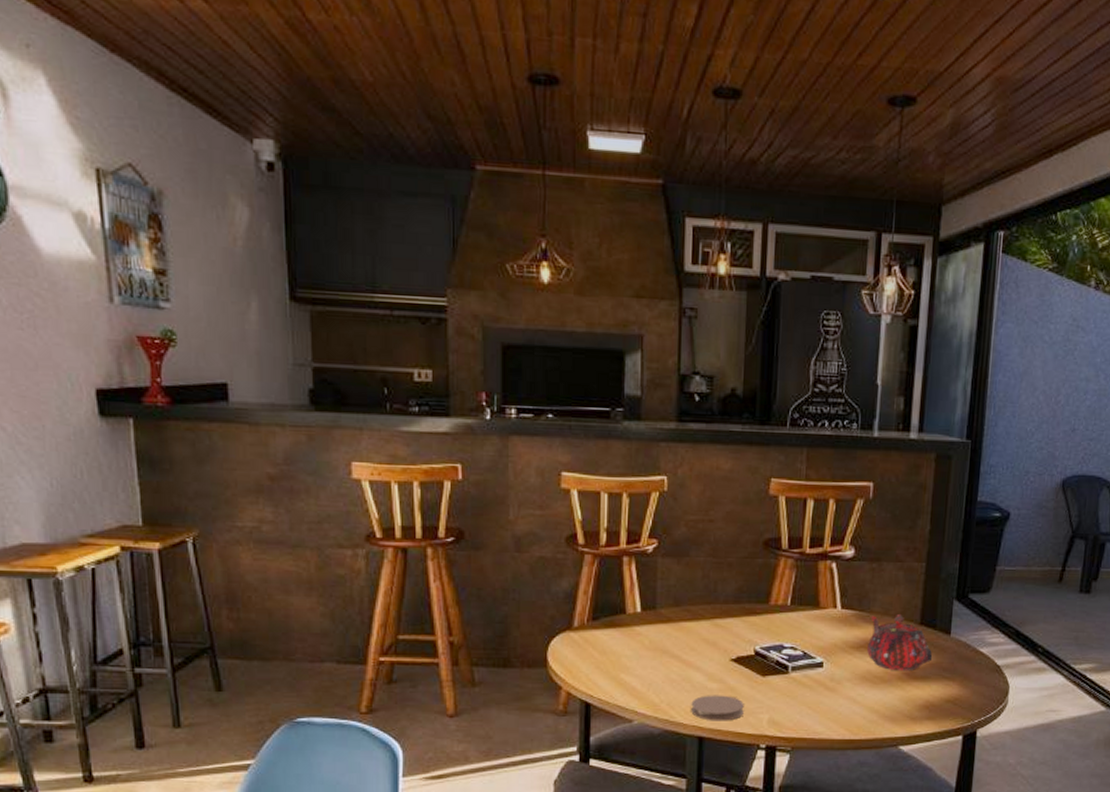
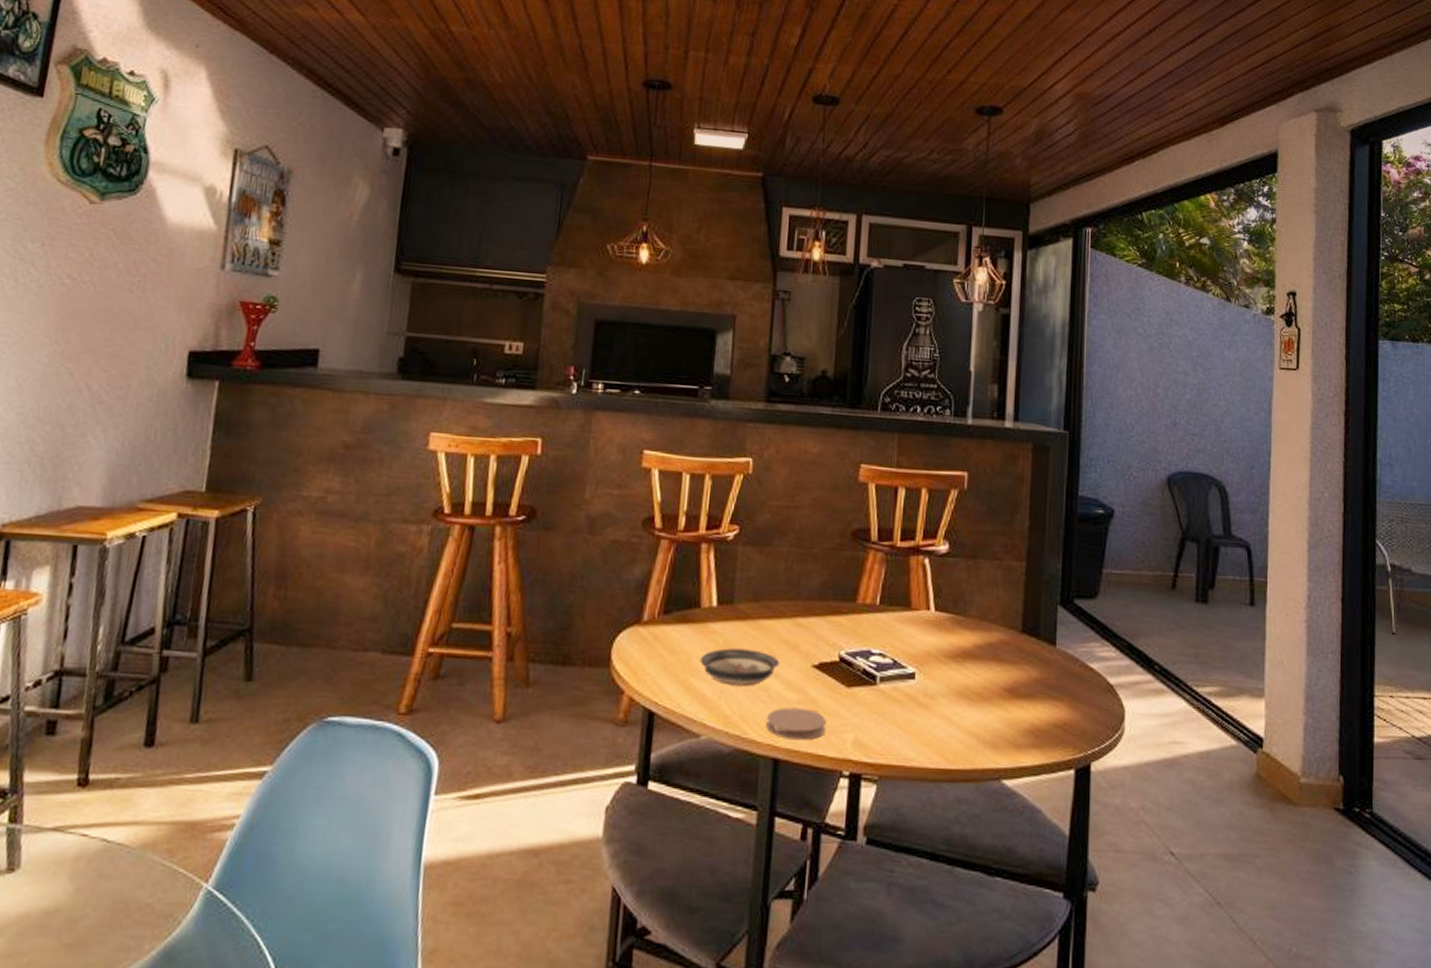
saucer: none [629,648,700,679] -> present [700,648,779,687]
teapot: present [867,615,933,671] -> none [964,620,1037,688]

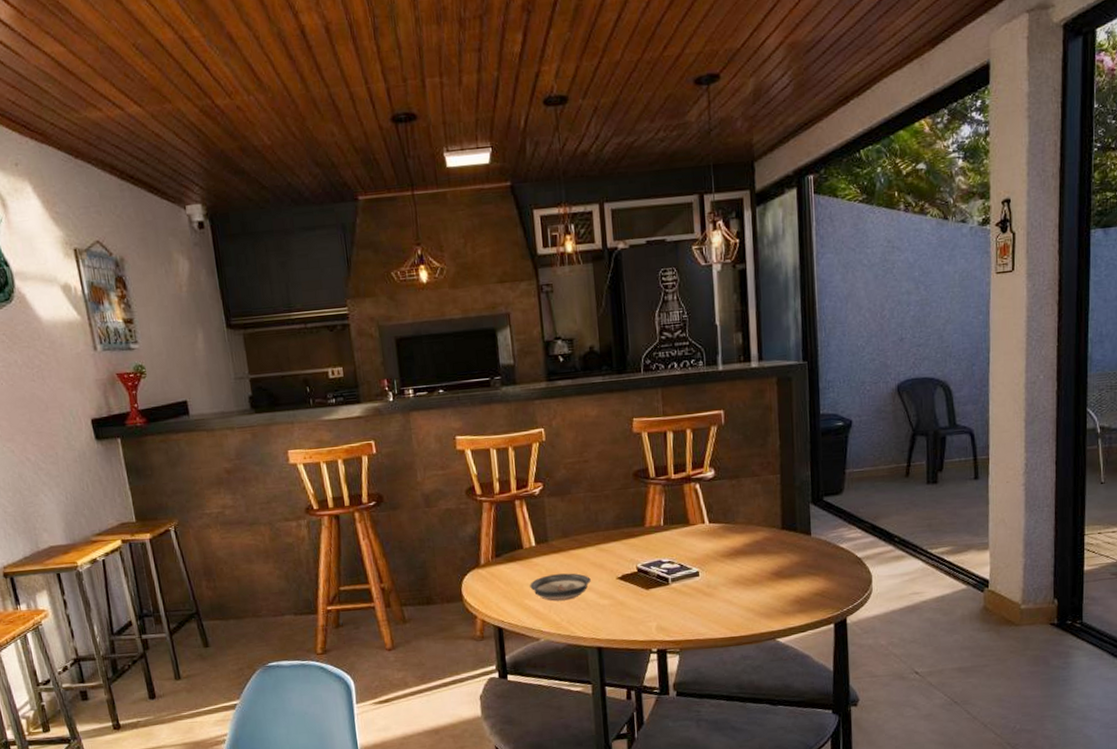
coaster: present [766,707,826,740] -> none [588,609,634,633]

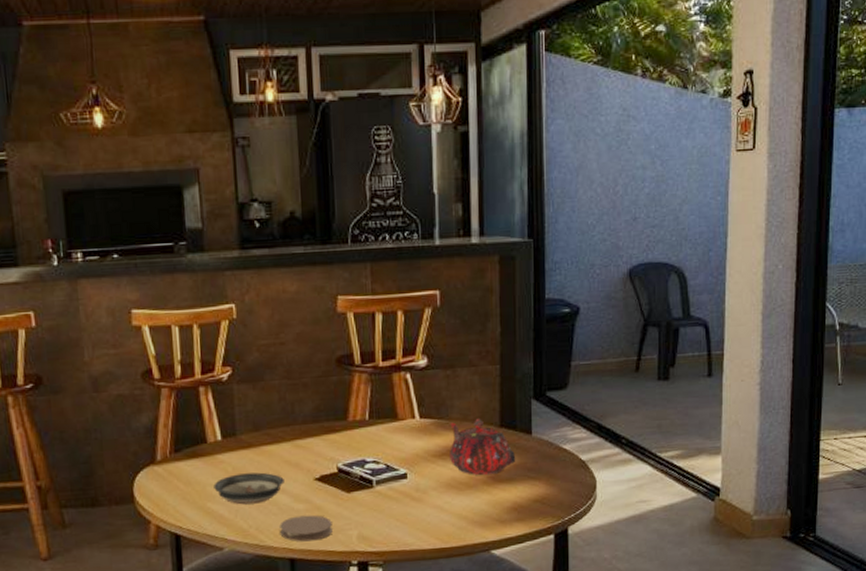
coaster: none [588,609,634,633] -> present [280,514,333,542]
teapot: none [736,522,797,573] -> present [450,419,516,476]

